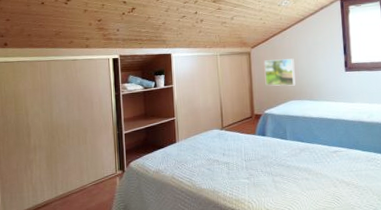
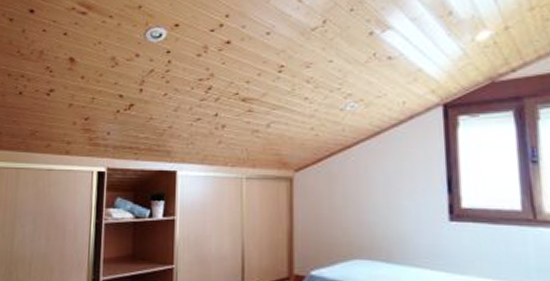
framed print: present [264,58,296,87] -> none [313,190,363,236]

